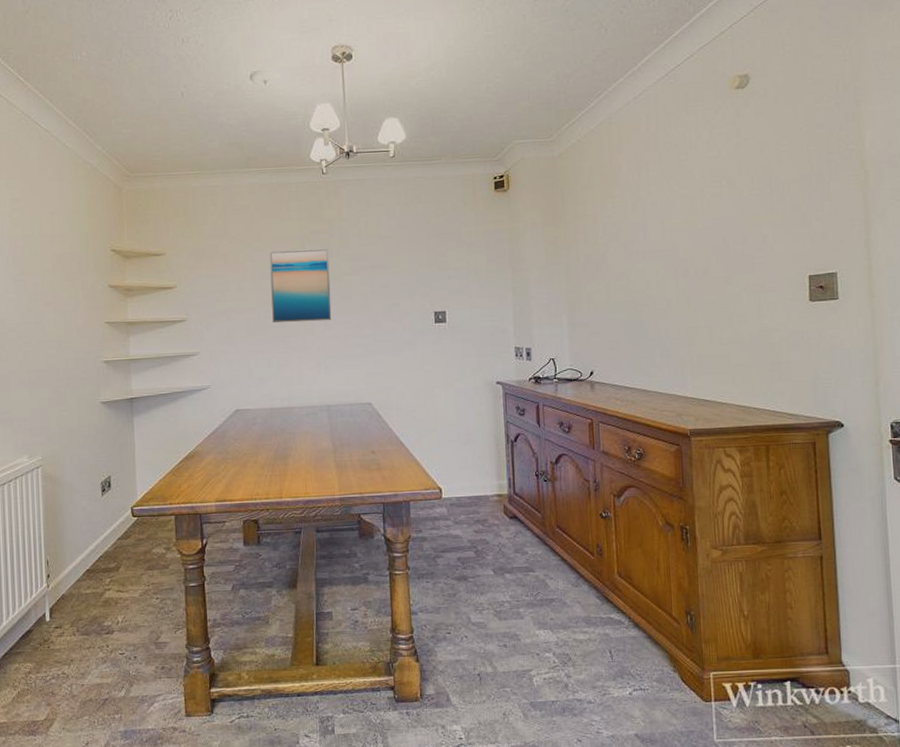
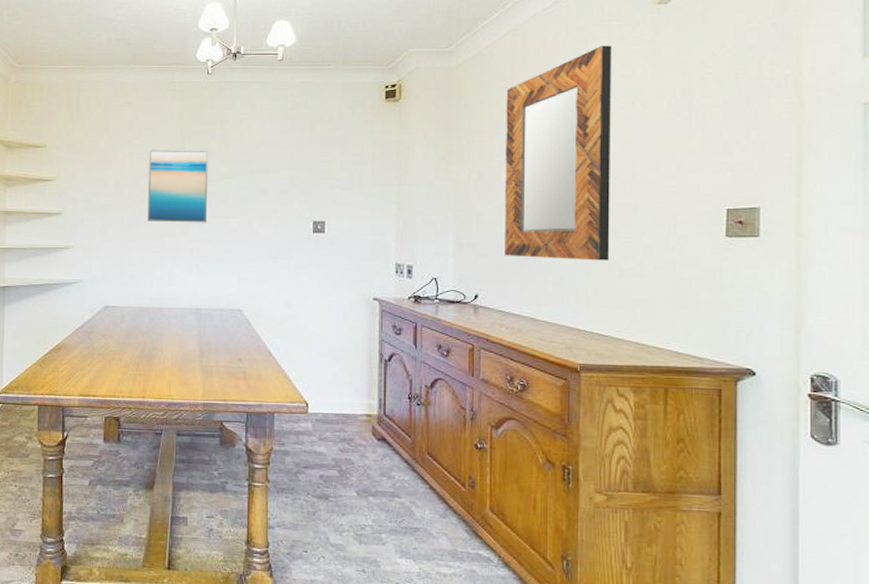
home mirror: none [606,129,710,333] -> present [504,45,613,261]

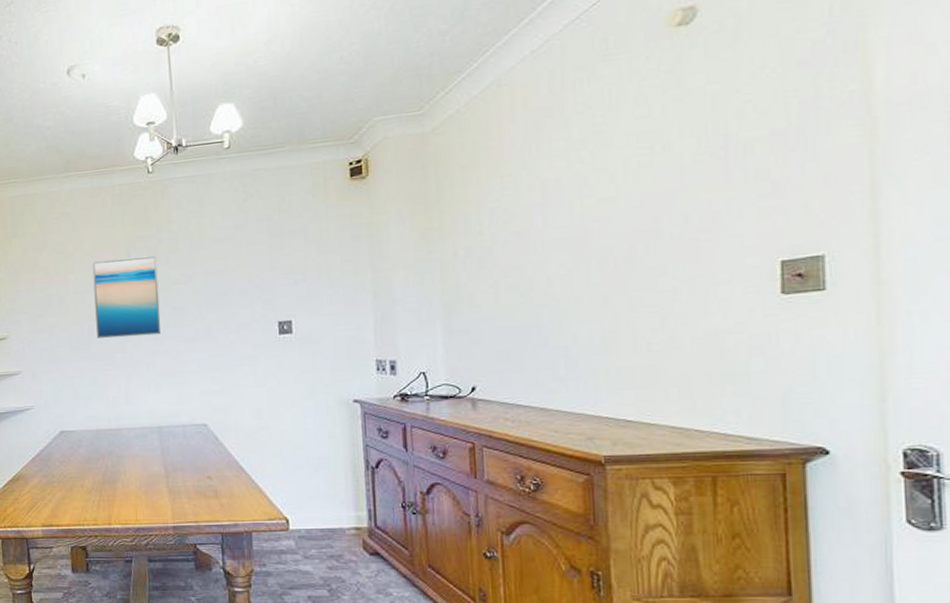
home mirror: present [504,45,613,261] -> none [493,83,634,341]

